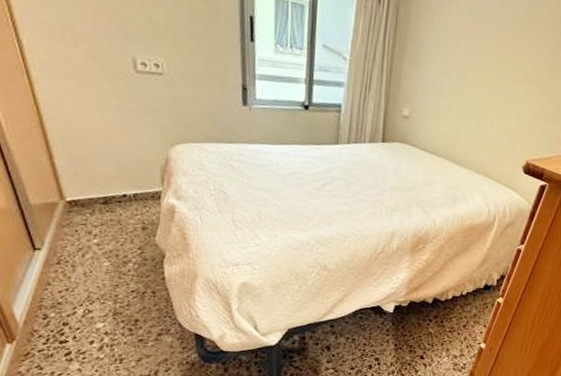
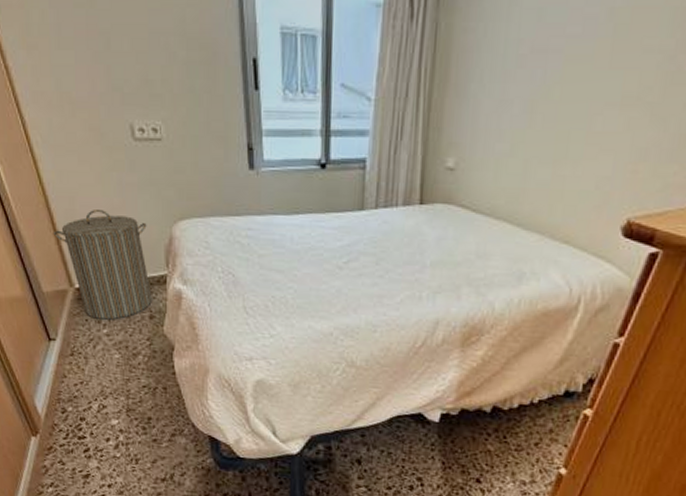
laundry hamper: none [45,130,146,231] -> present [53,210,152,320]

